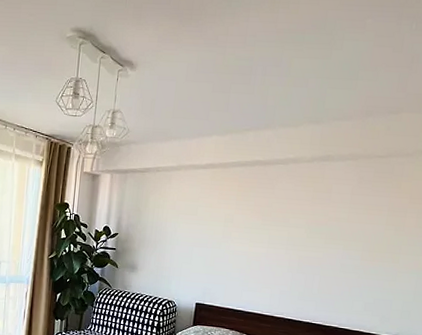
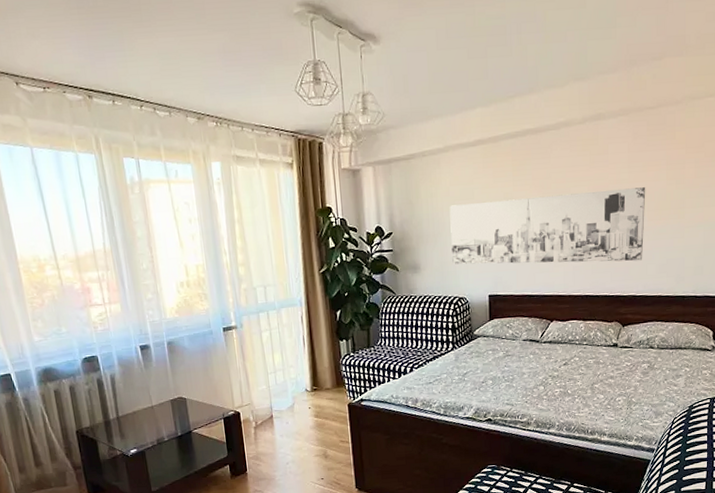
wall art: none [167,218,364,296] -> present [449,187,646,265]

